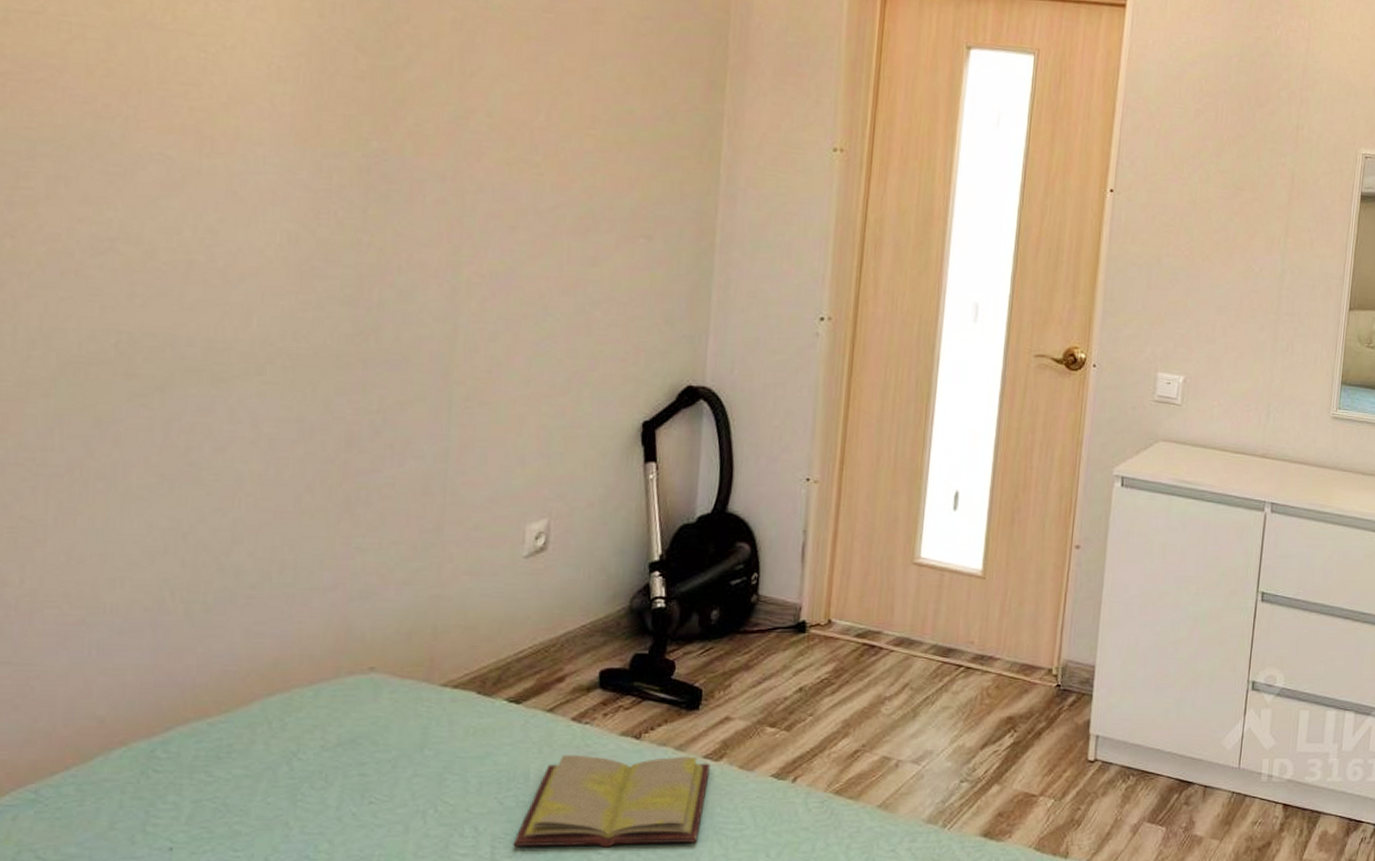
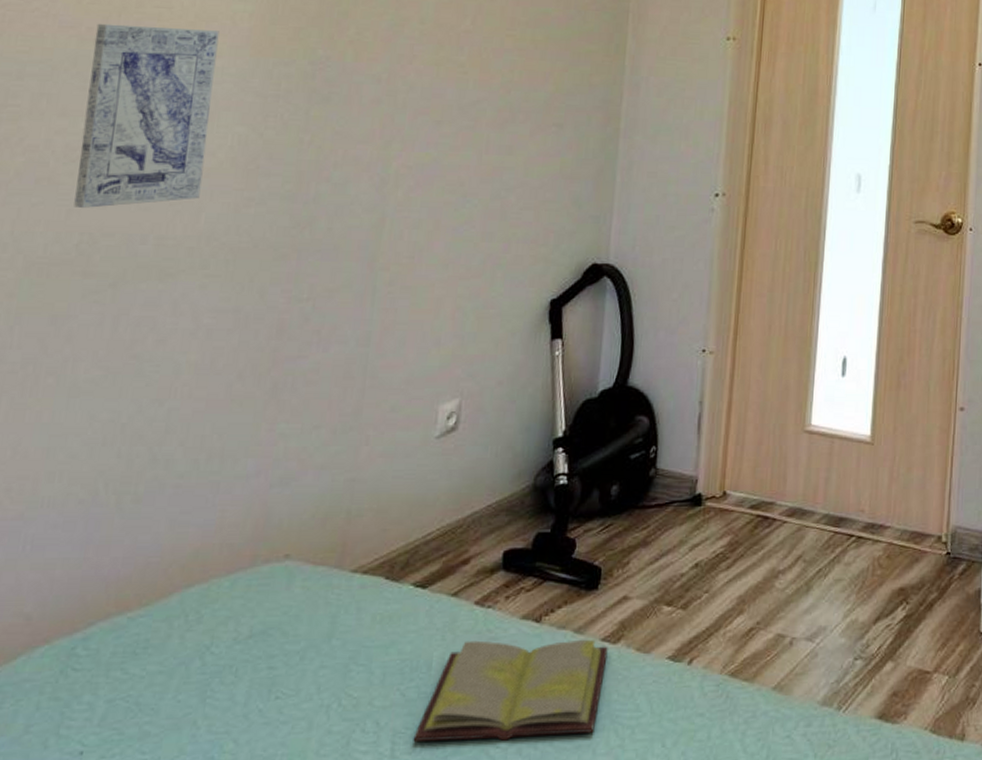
wall art: none [108,99,257,305] -> present [74,23,220,208]

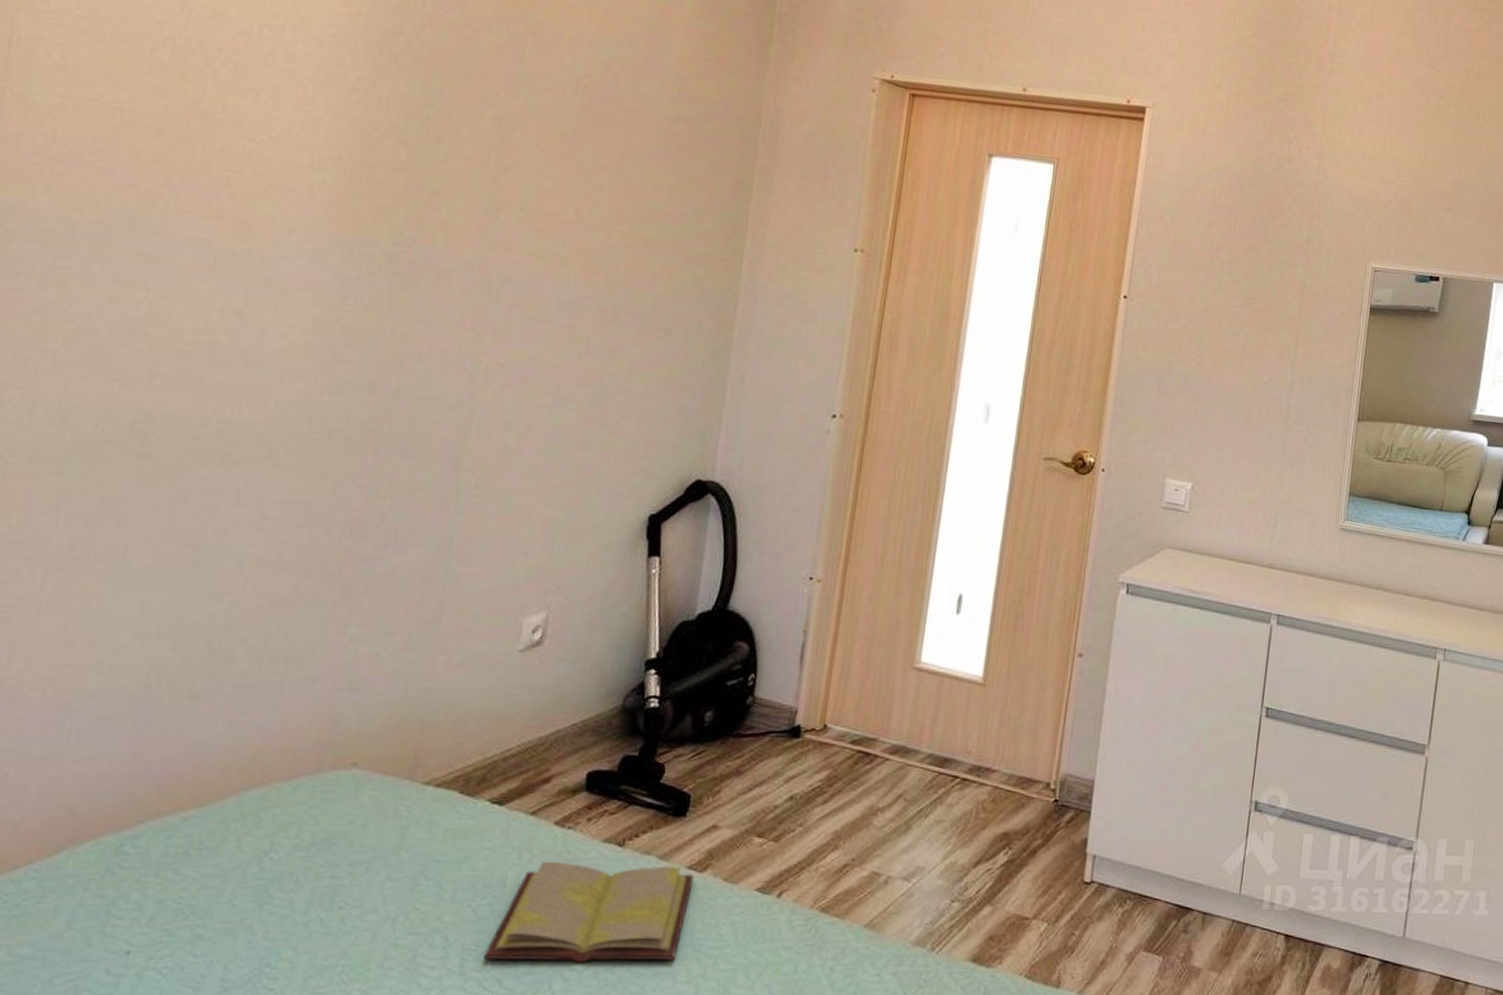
wall art: present [74,23,220,208] -> none [128,184,295,385]

